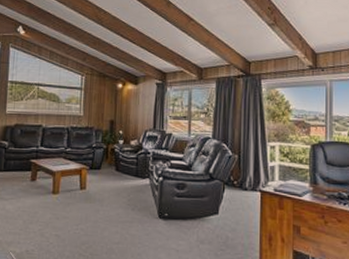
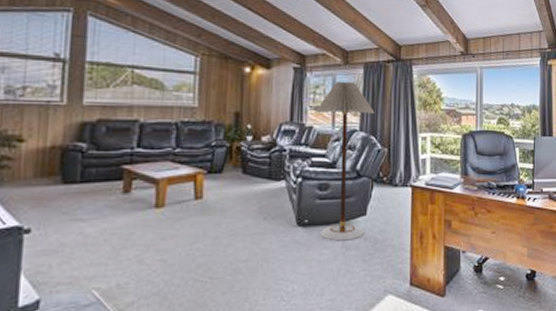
floor lamp: none [173,94,226,235] -> present [314,81,375,241]

